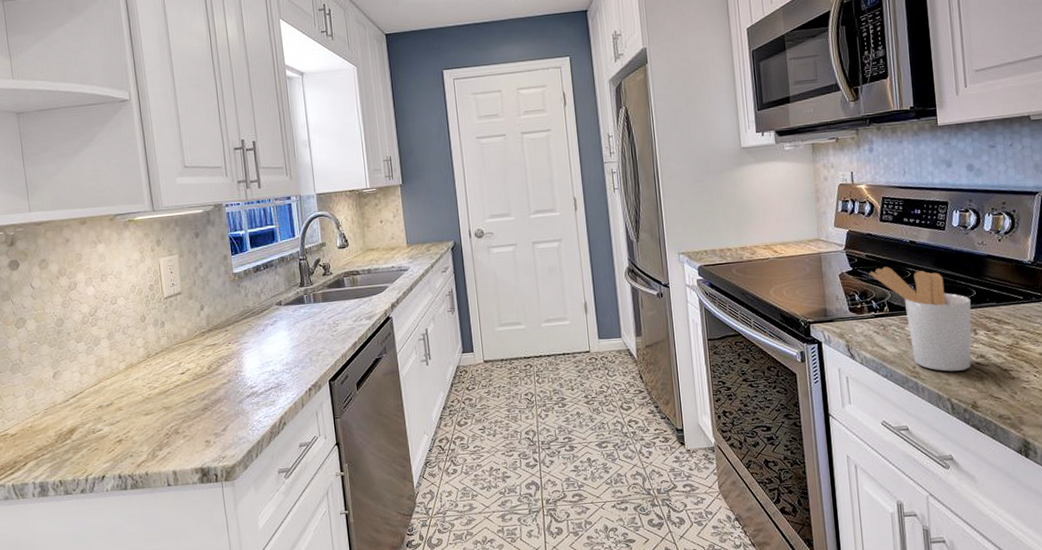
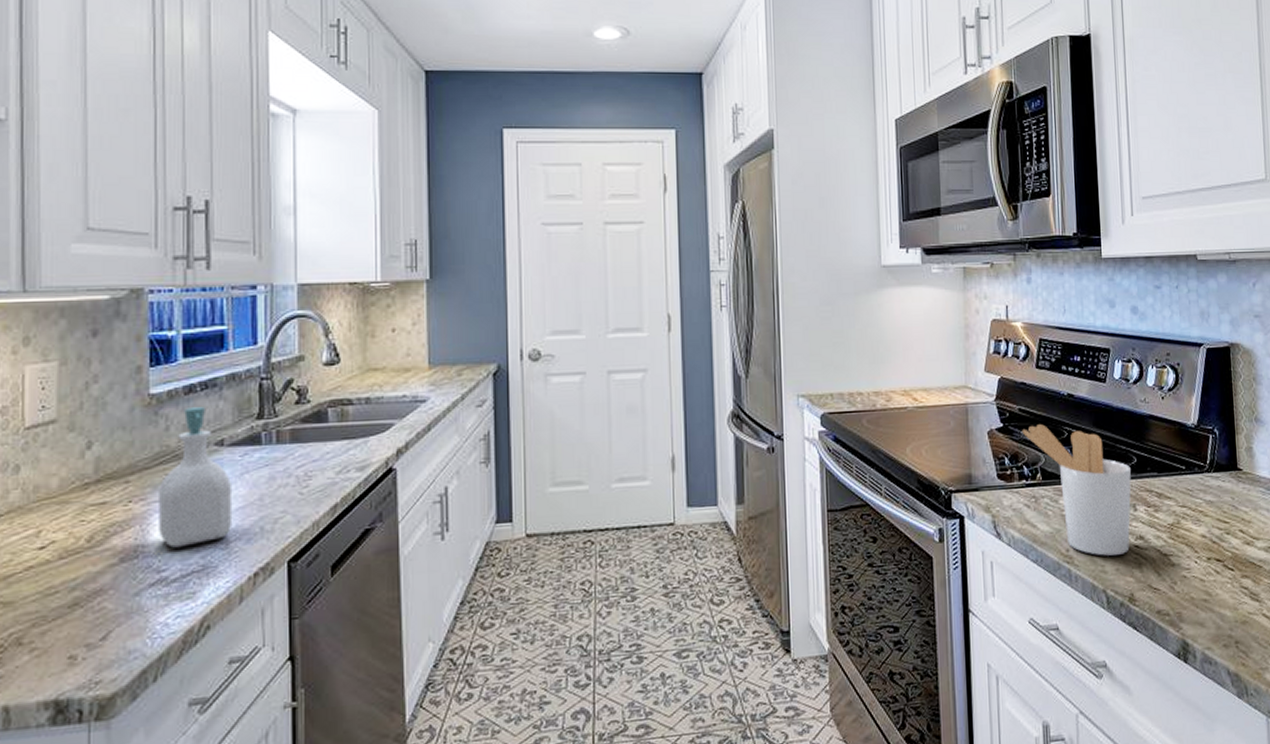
soap bottle: none [246,280,293,373] -> present [159,407,233,548]

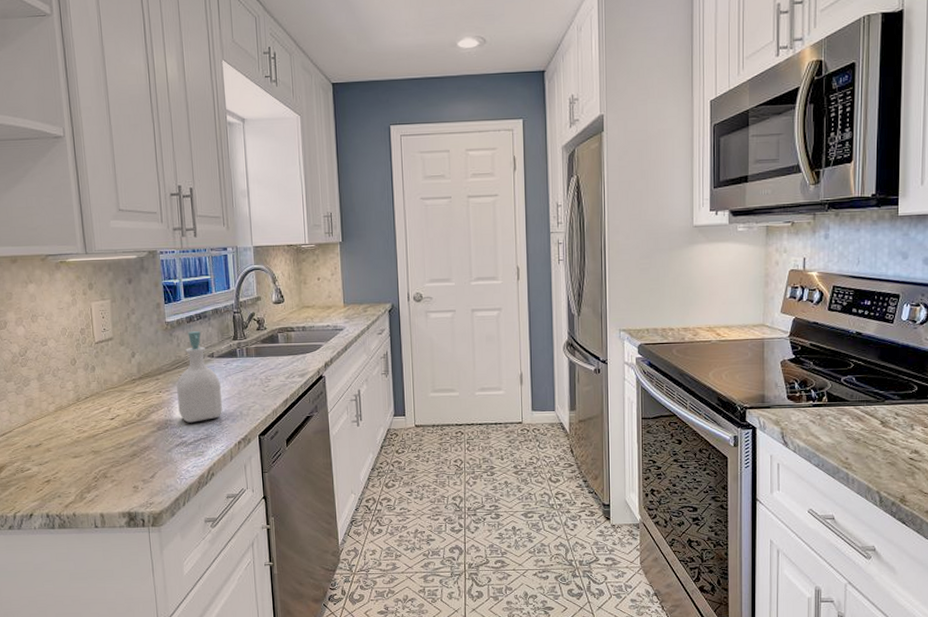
utensil holder: present [1022,424,1131,556] -> none [812,357,911,465]

